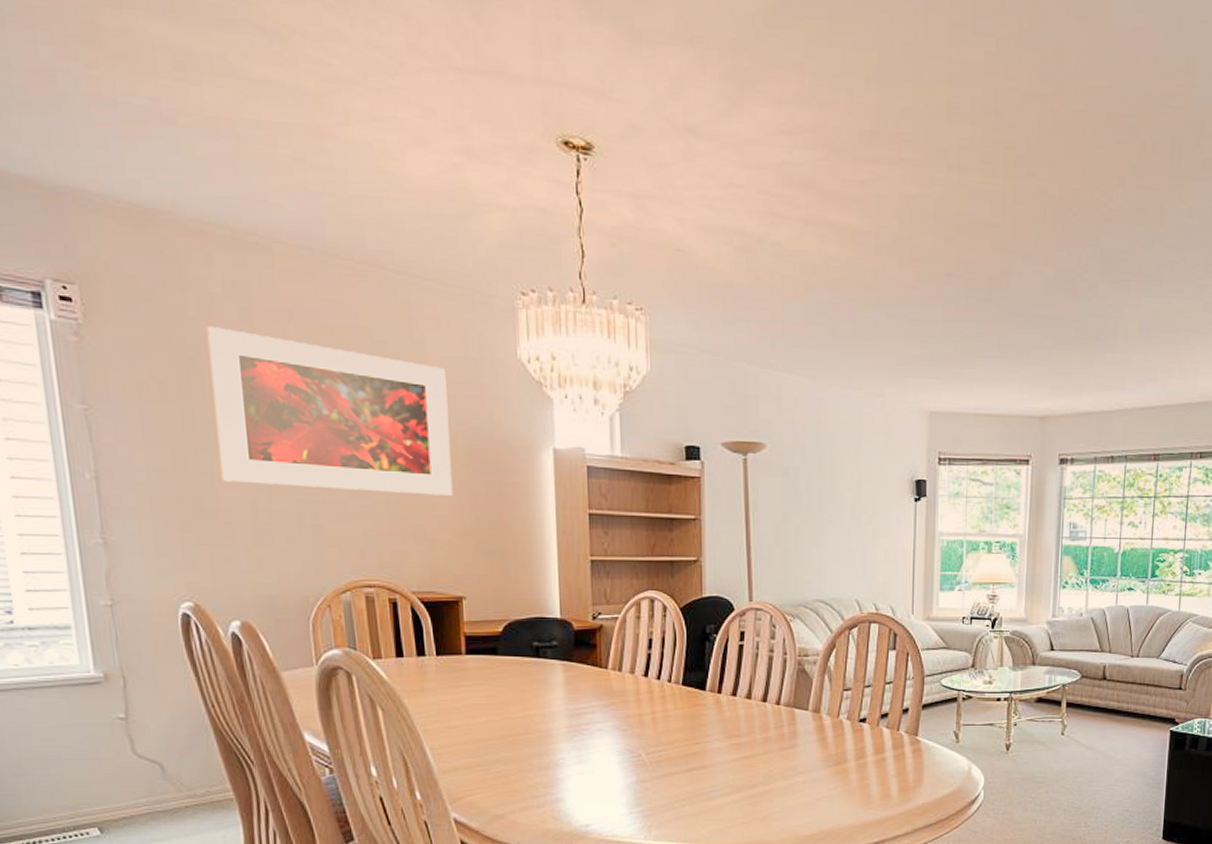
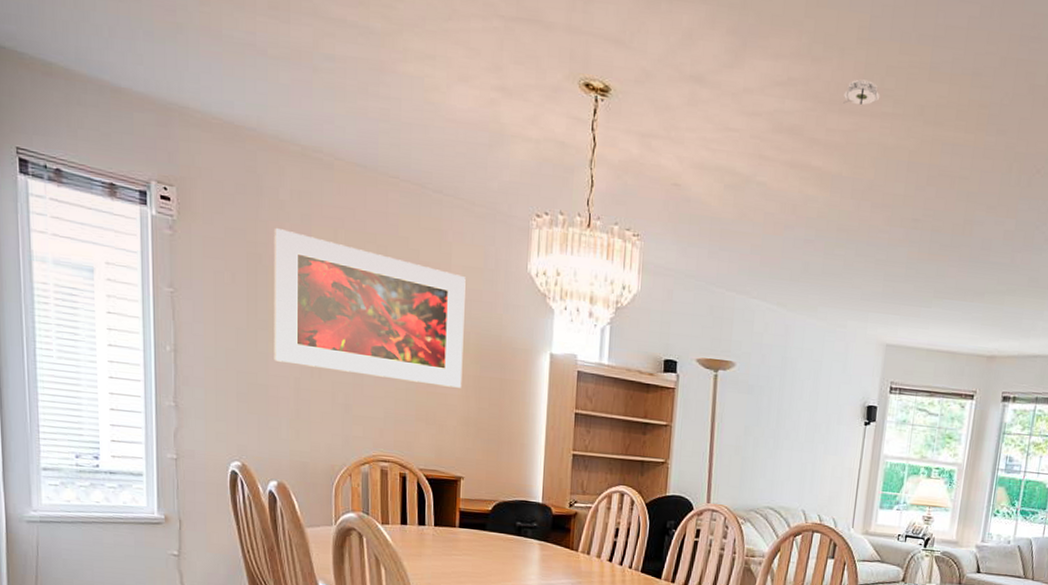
smoke detector: none [857,123,897,152] -> present [843,79,880,105]

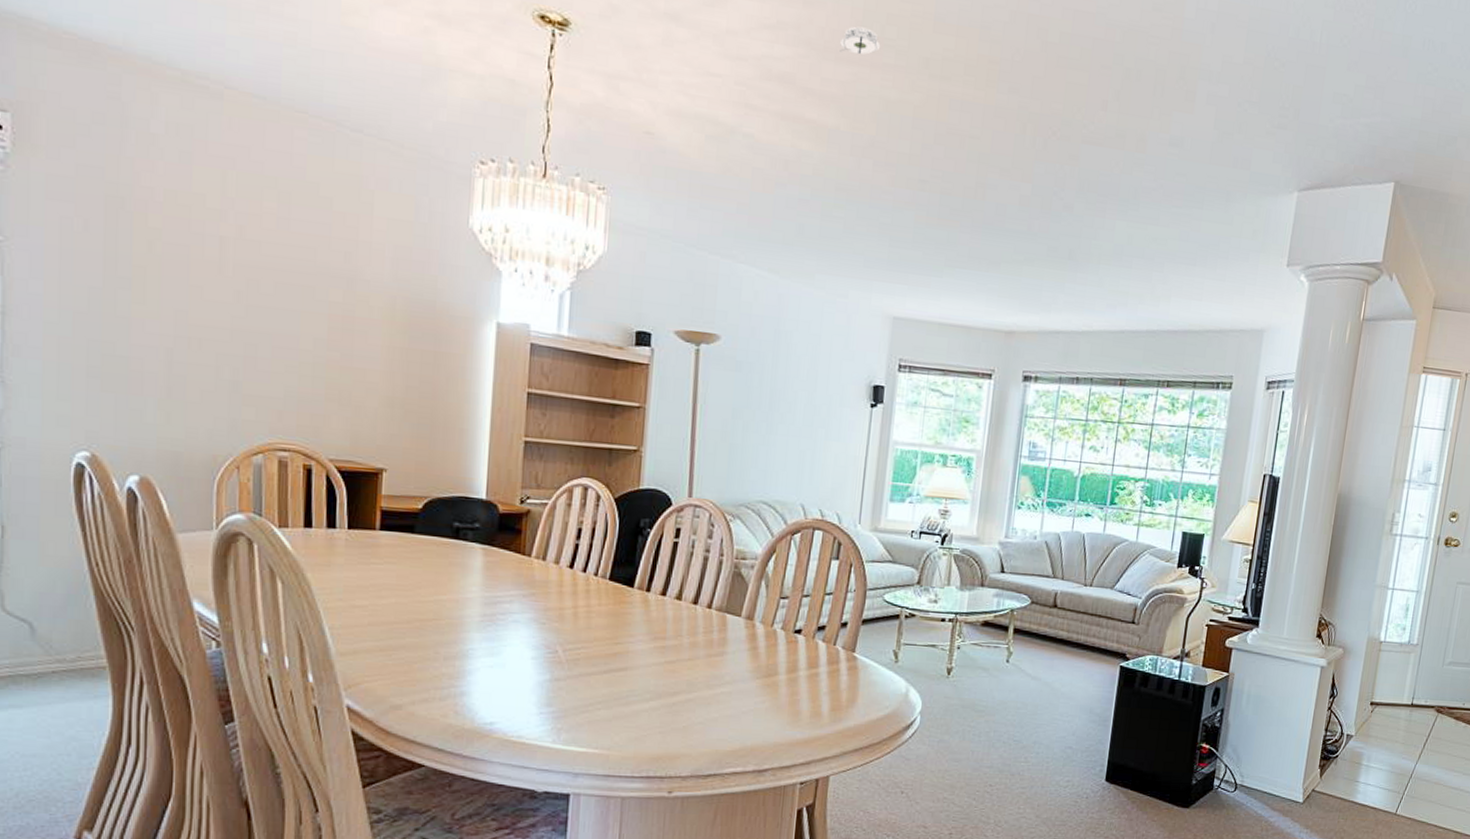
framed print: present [273,227,466,388] -> none [138,166,391,362]

